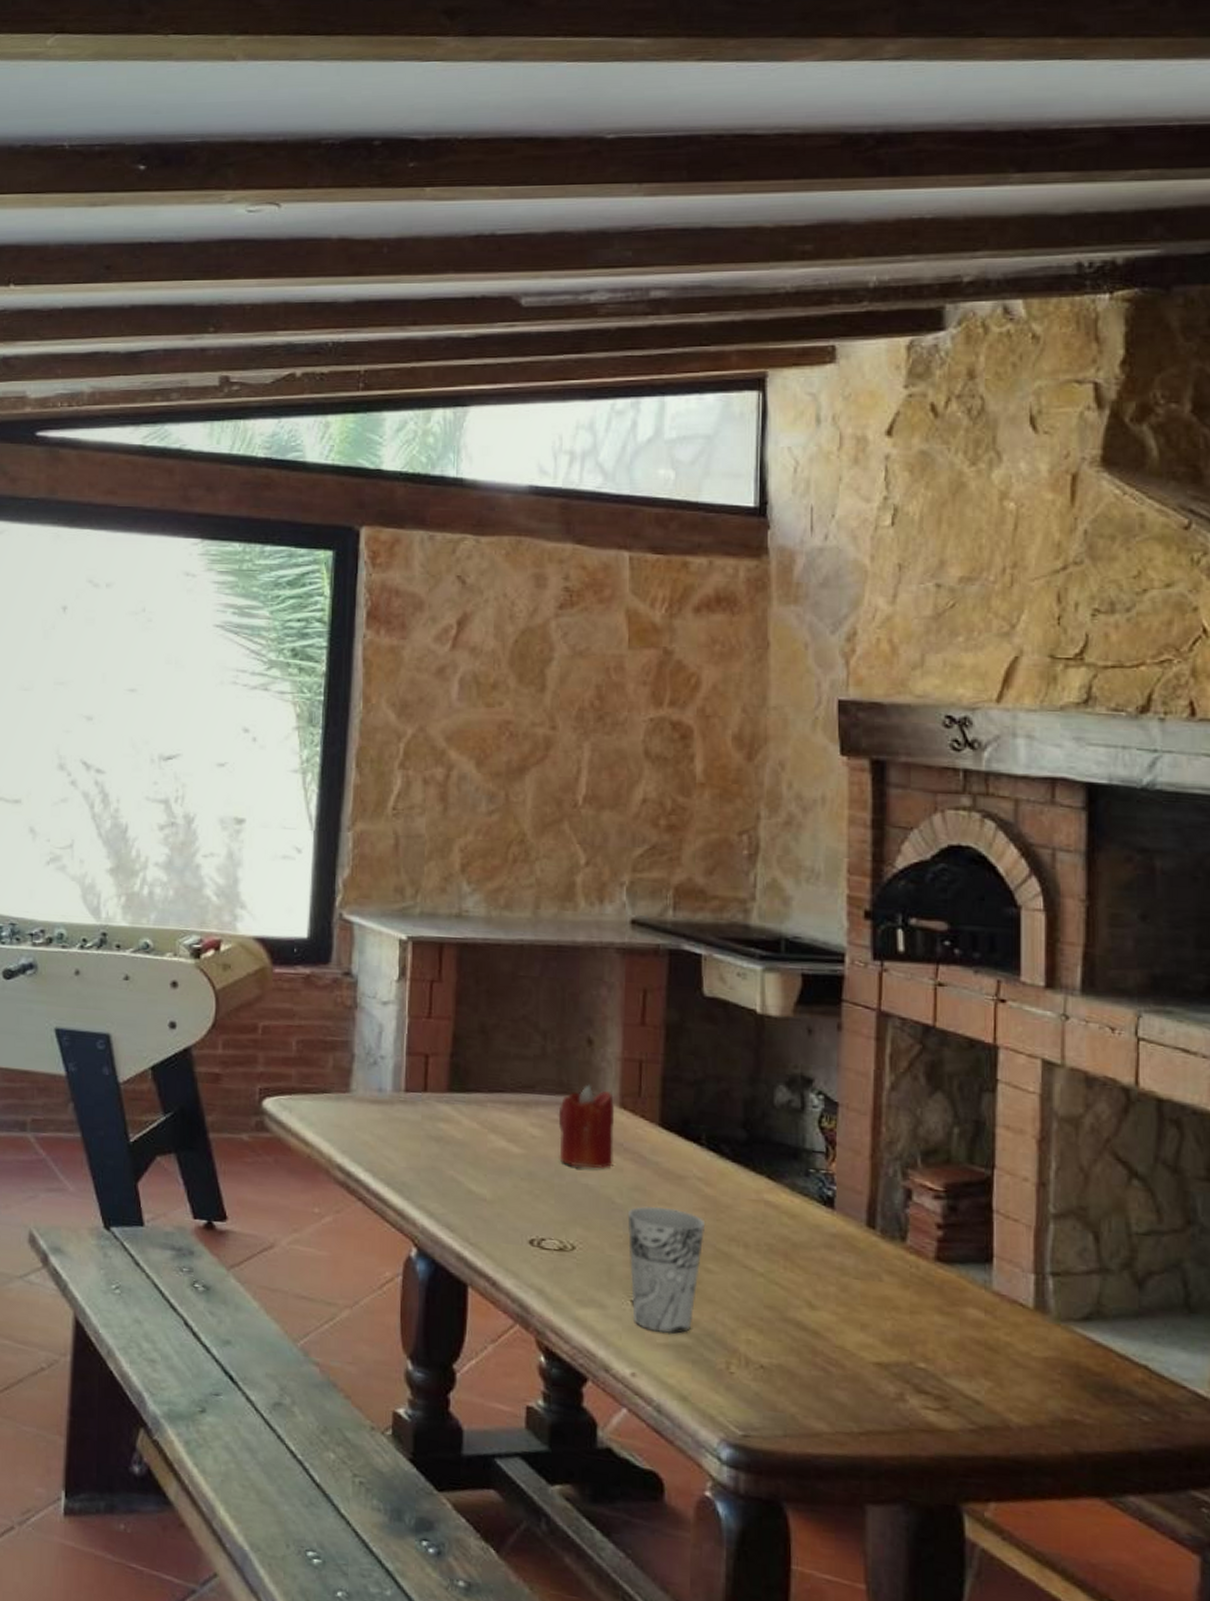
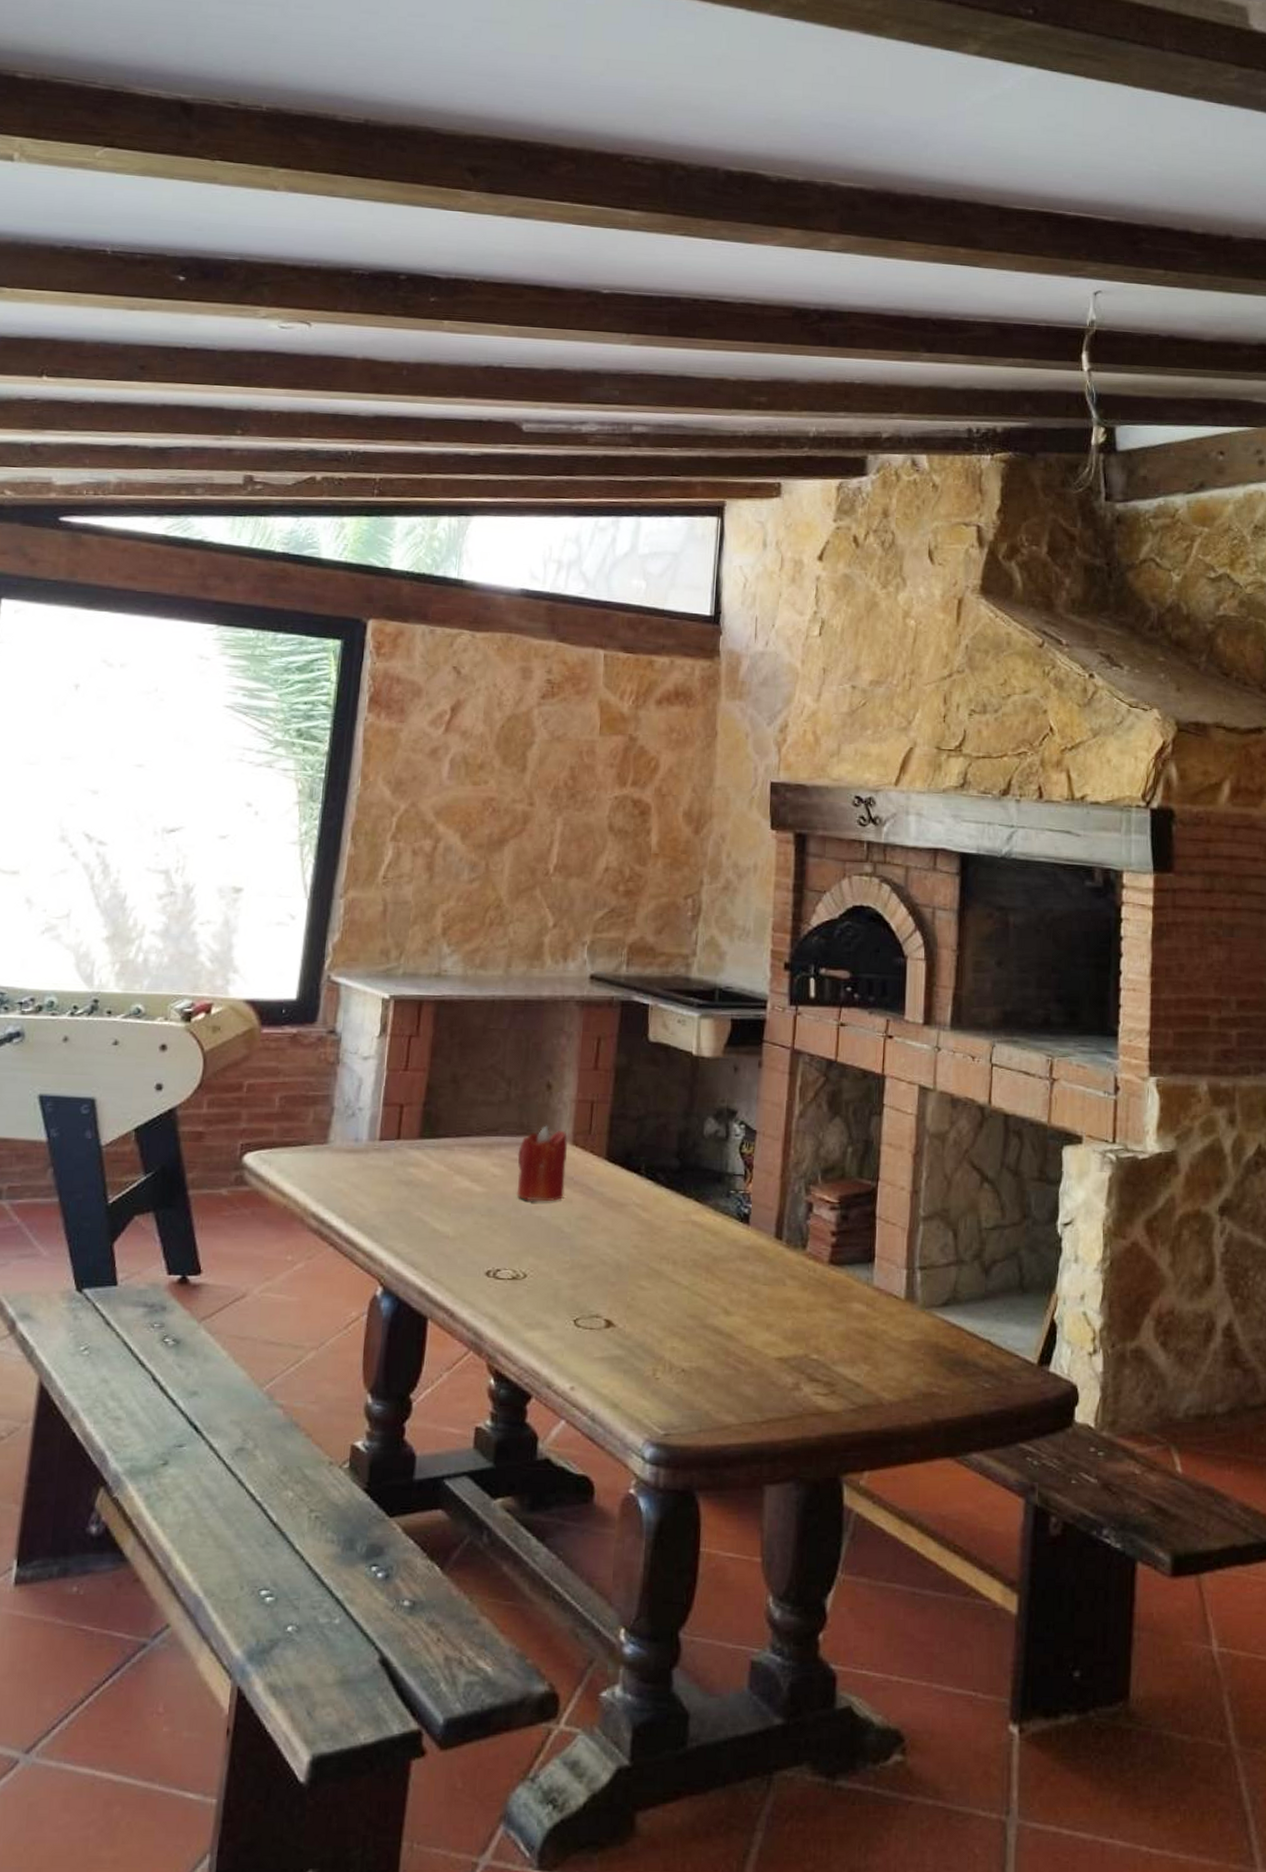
cup: present [627,1206,705,1334] -> none [573,1233,640,1348]

